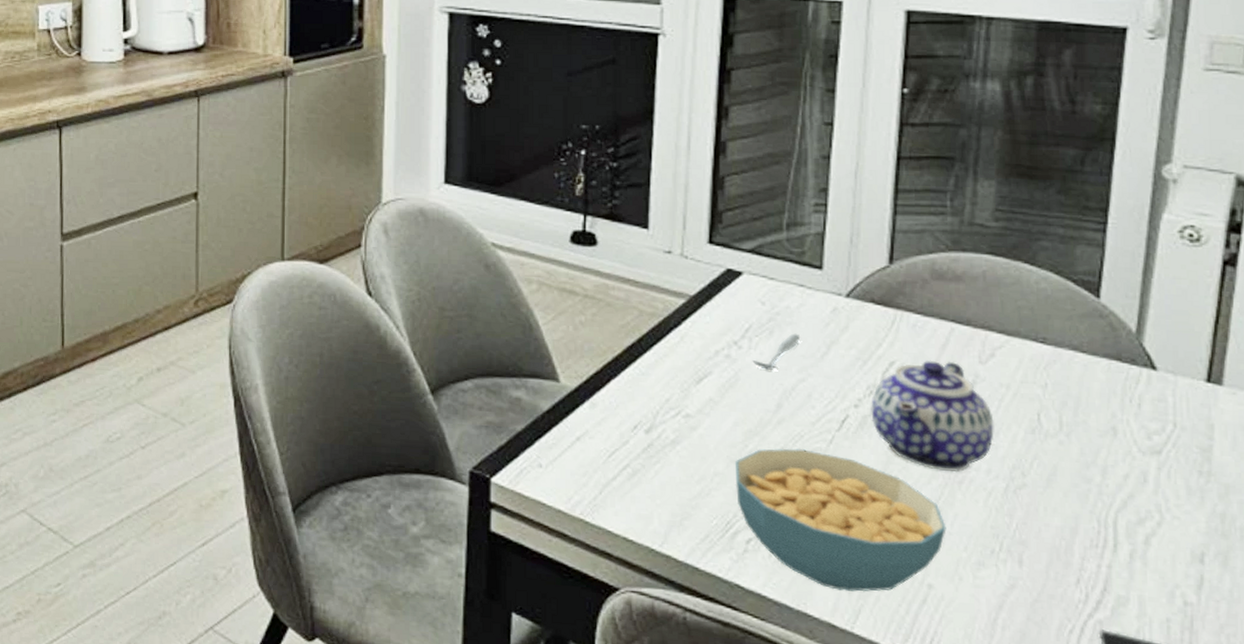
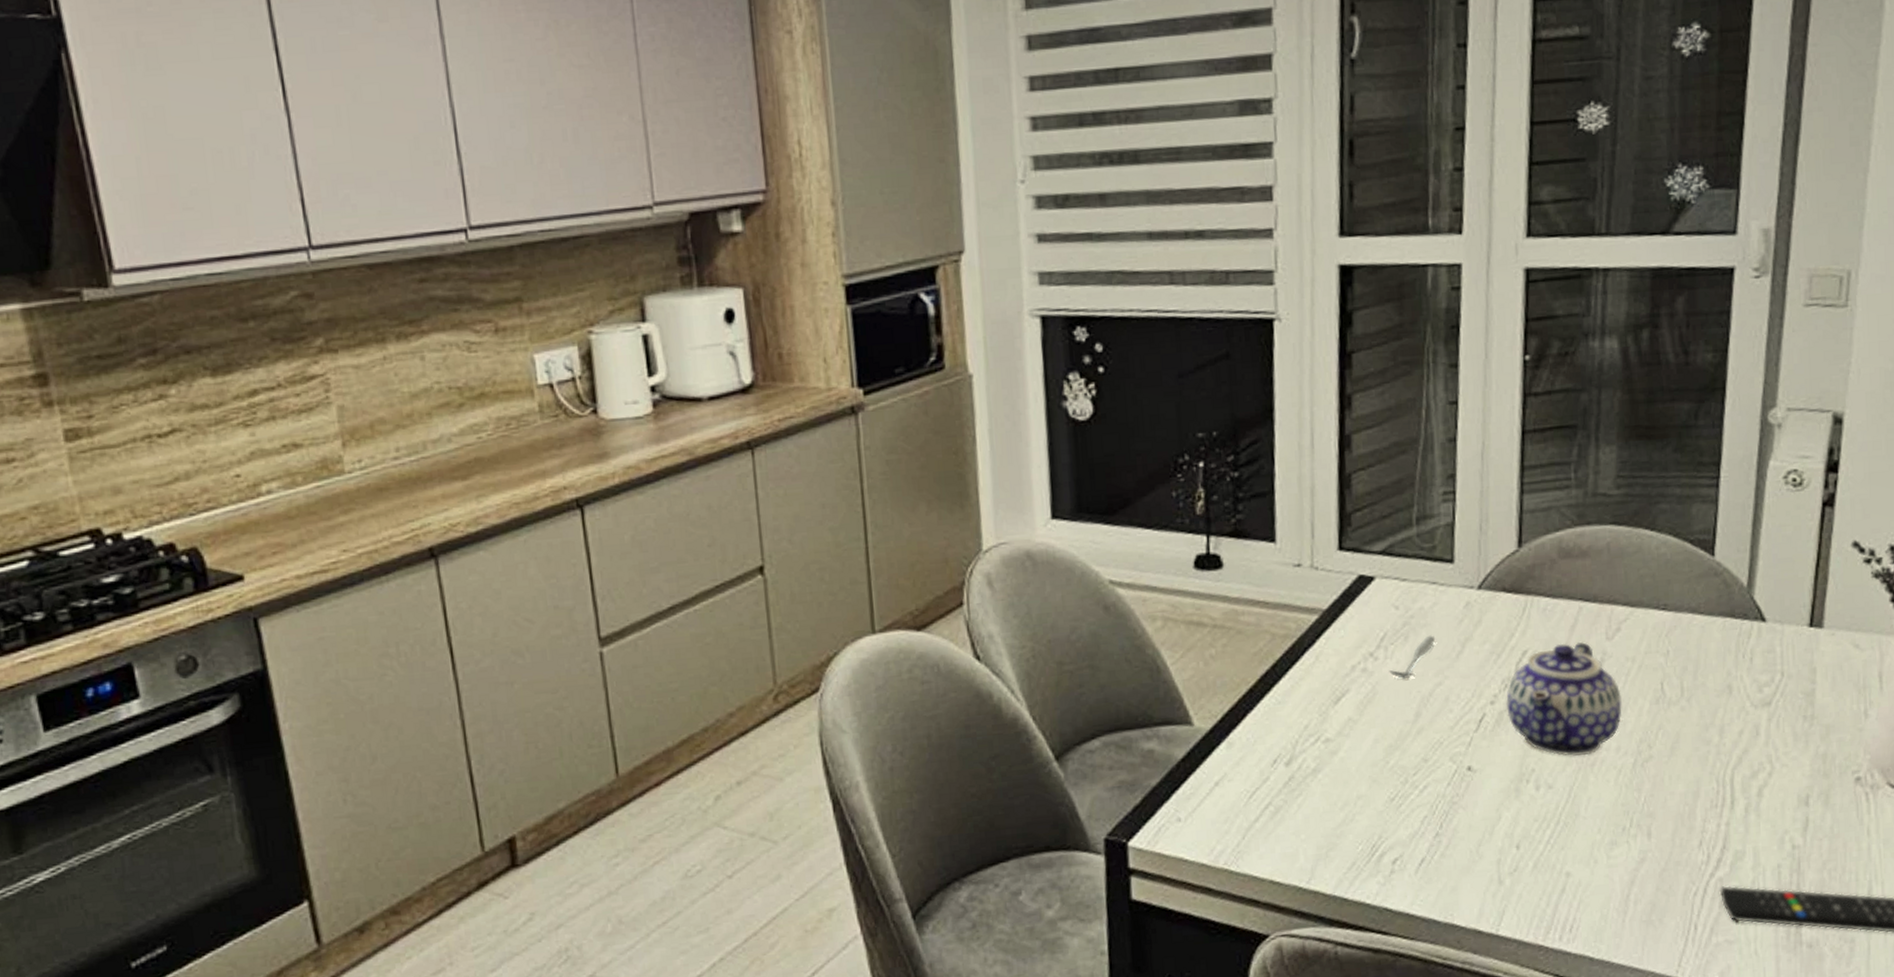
cereal bowl: present [734,448,947,592] -> none [1377,755,1581,896]

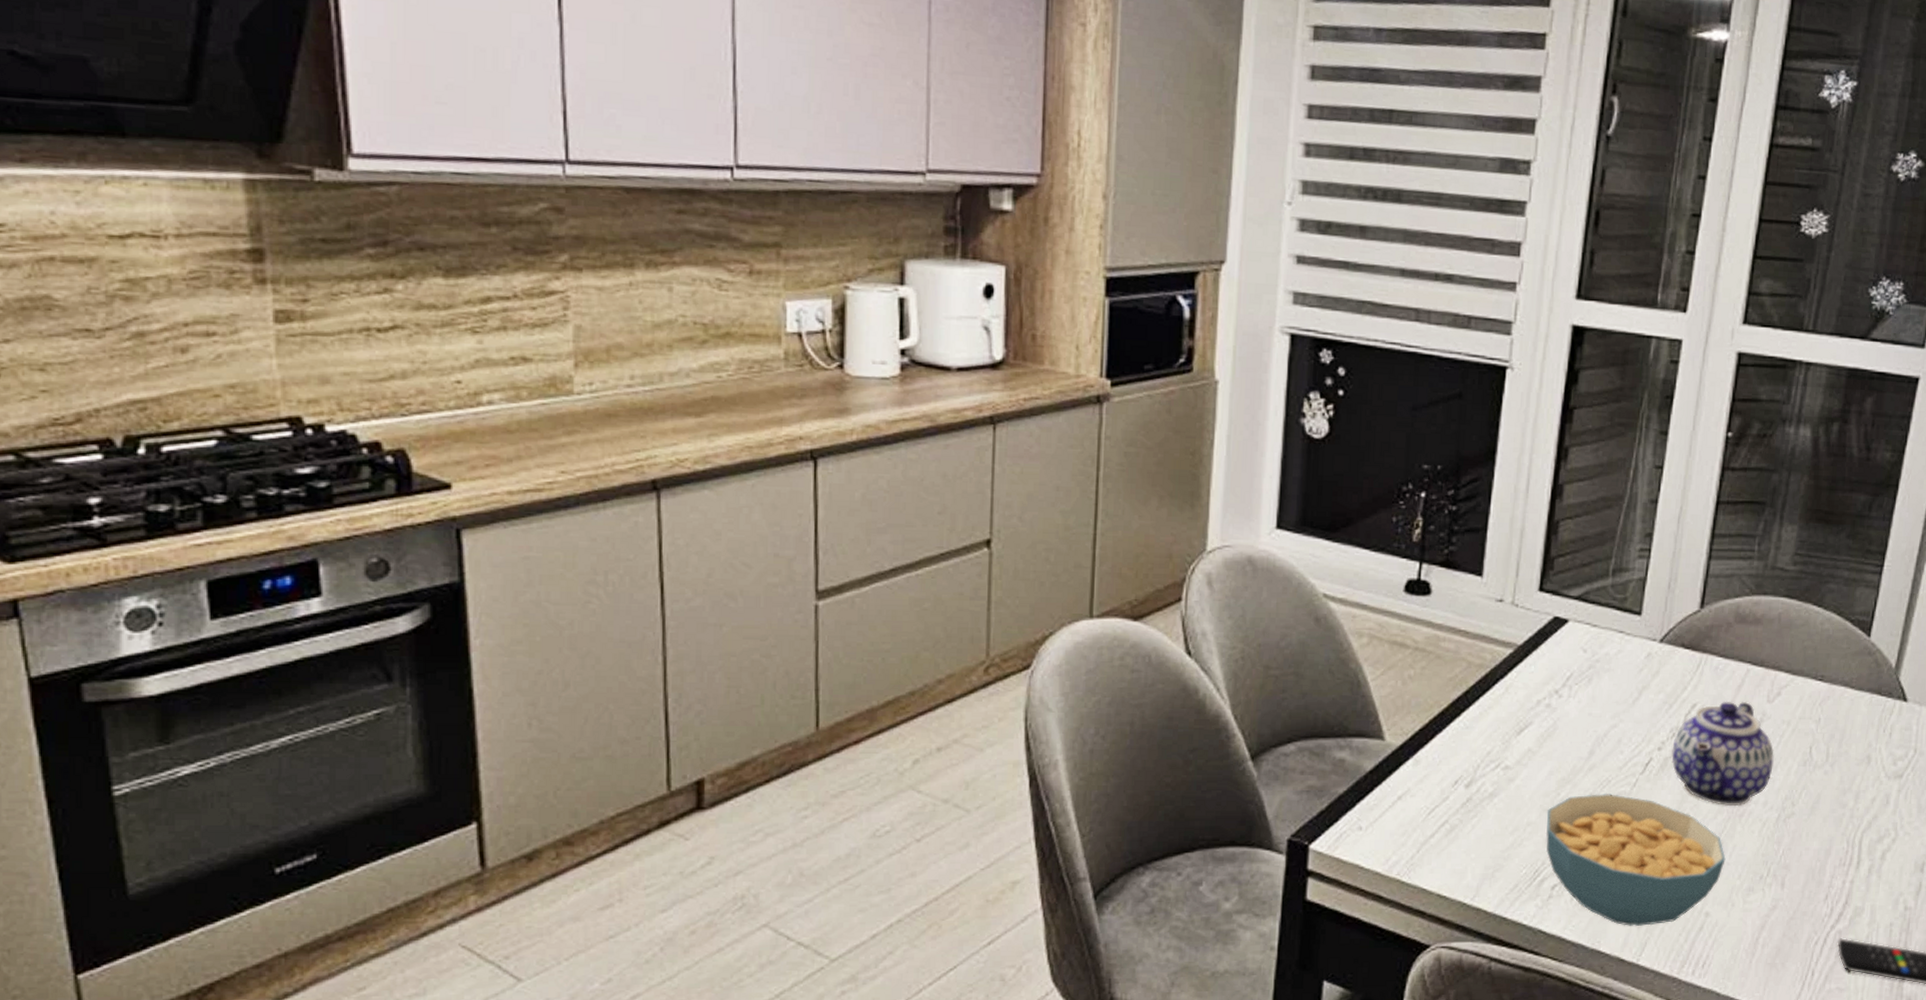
cereal bowl: none [1377,755,1581,896] -> present [1545,793,1726,926]
spoon: present [1389,635,1436,679] -> none [1570,680,1617,719]

